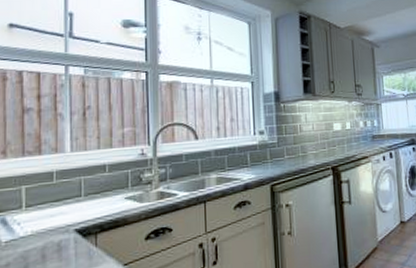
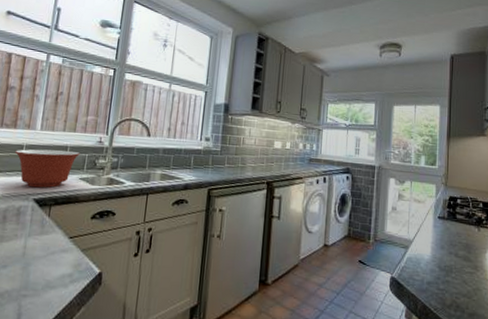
mixing bowl: none [44,169,121,217] -> present [15,149,80,188]

